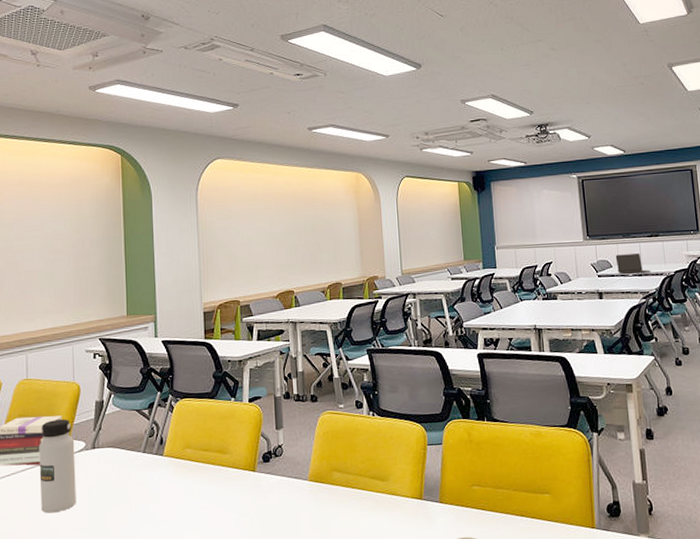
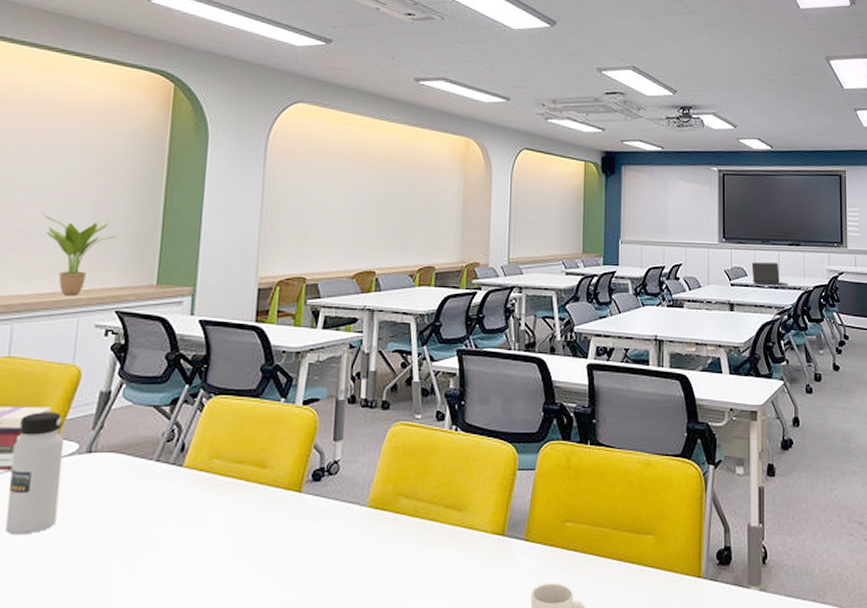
potted plant: none [36,266,93,330] -> present [41,212,117,296]

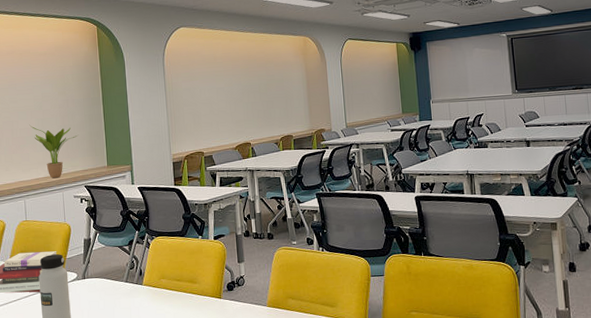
laptop: present [751,262,789,286] -> none [542,105,576,124]

